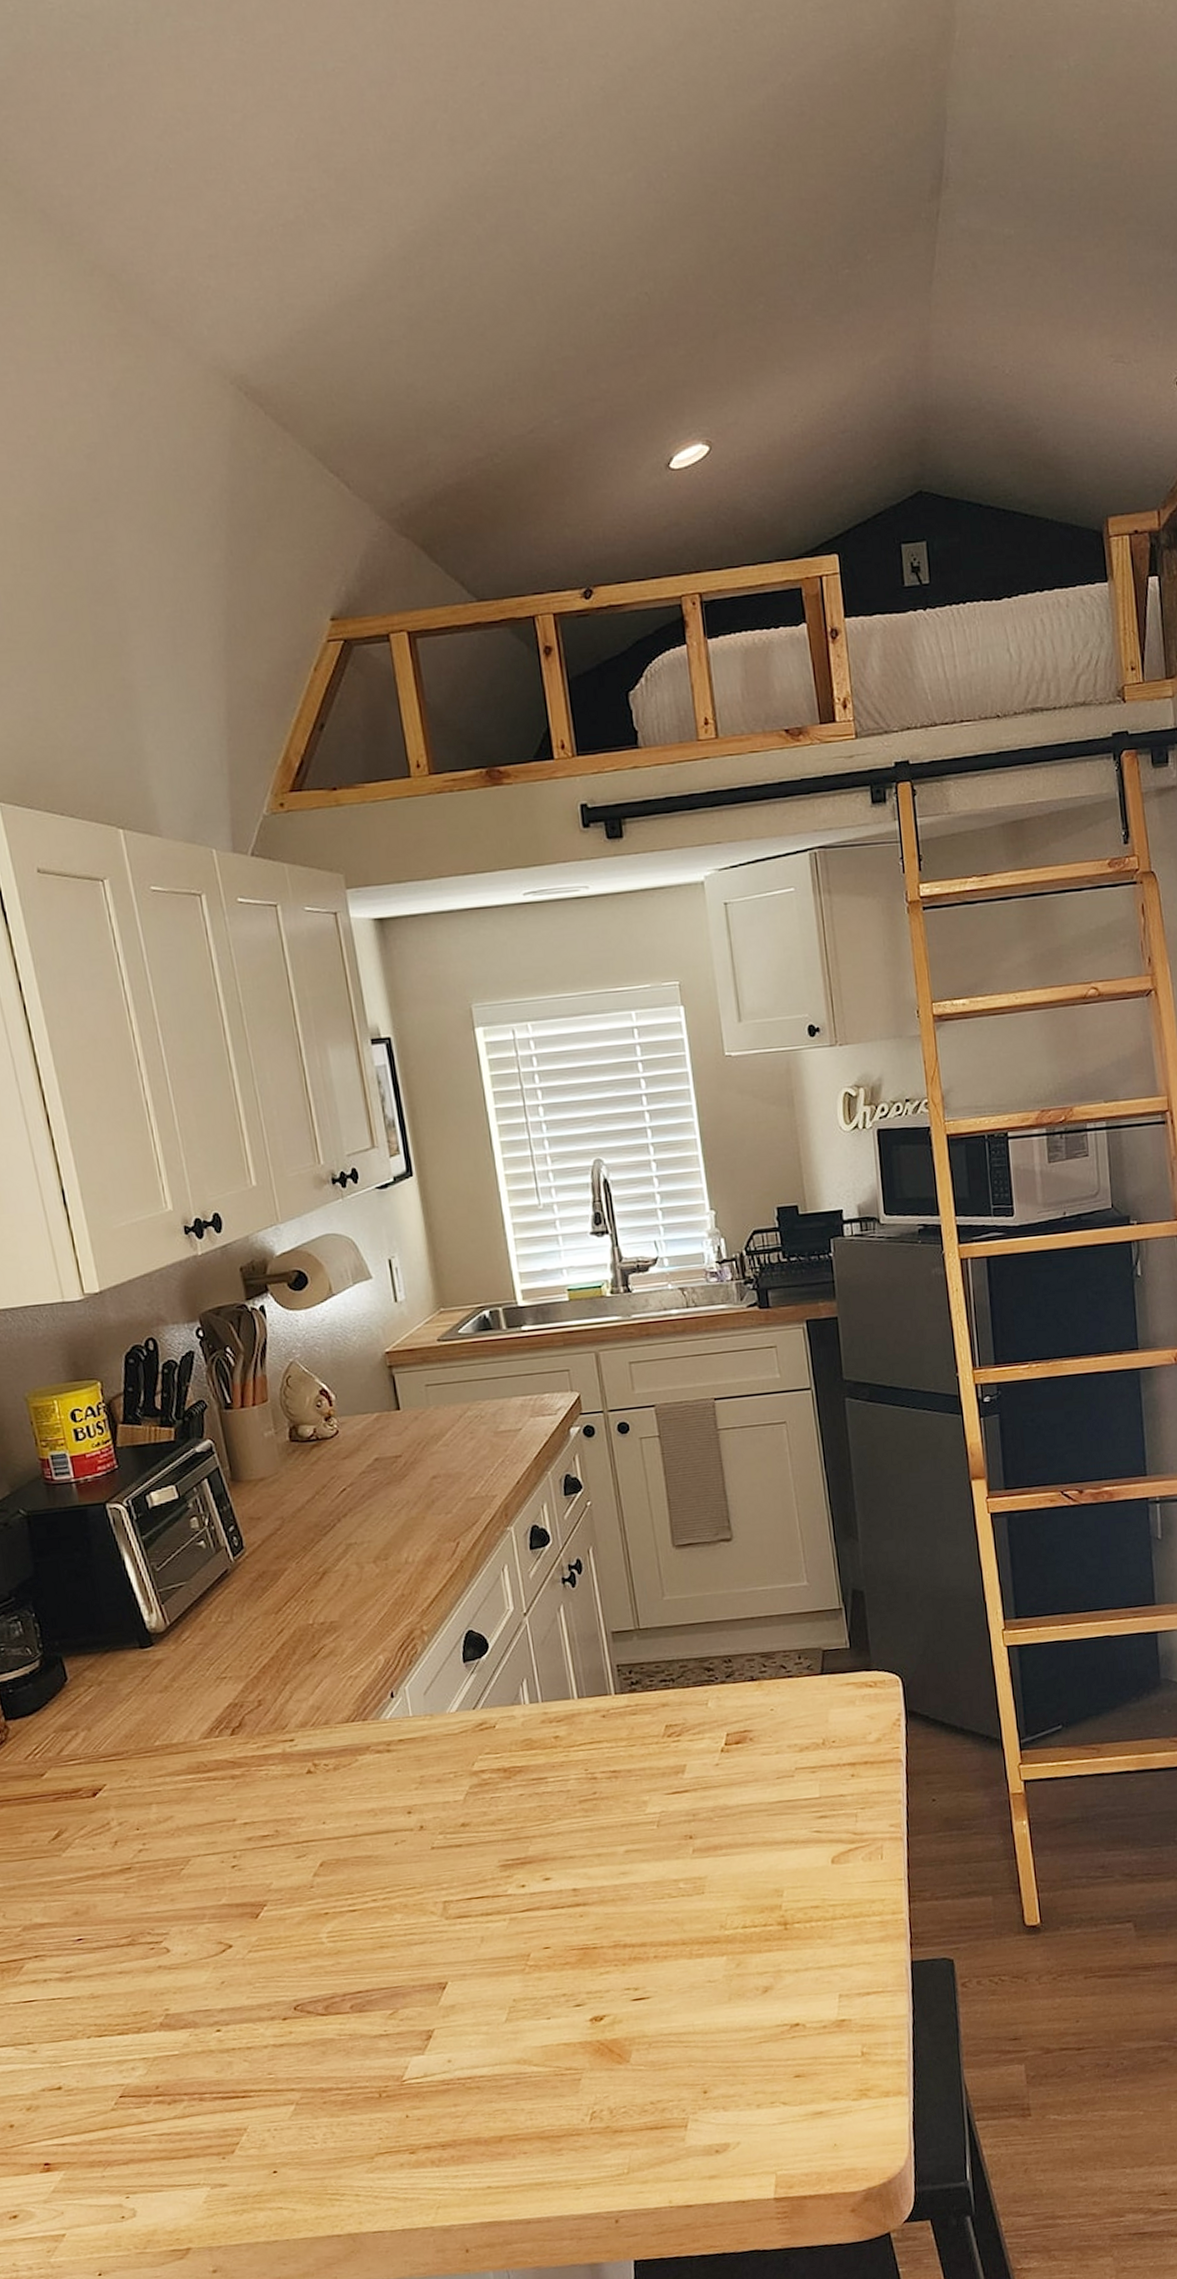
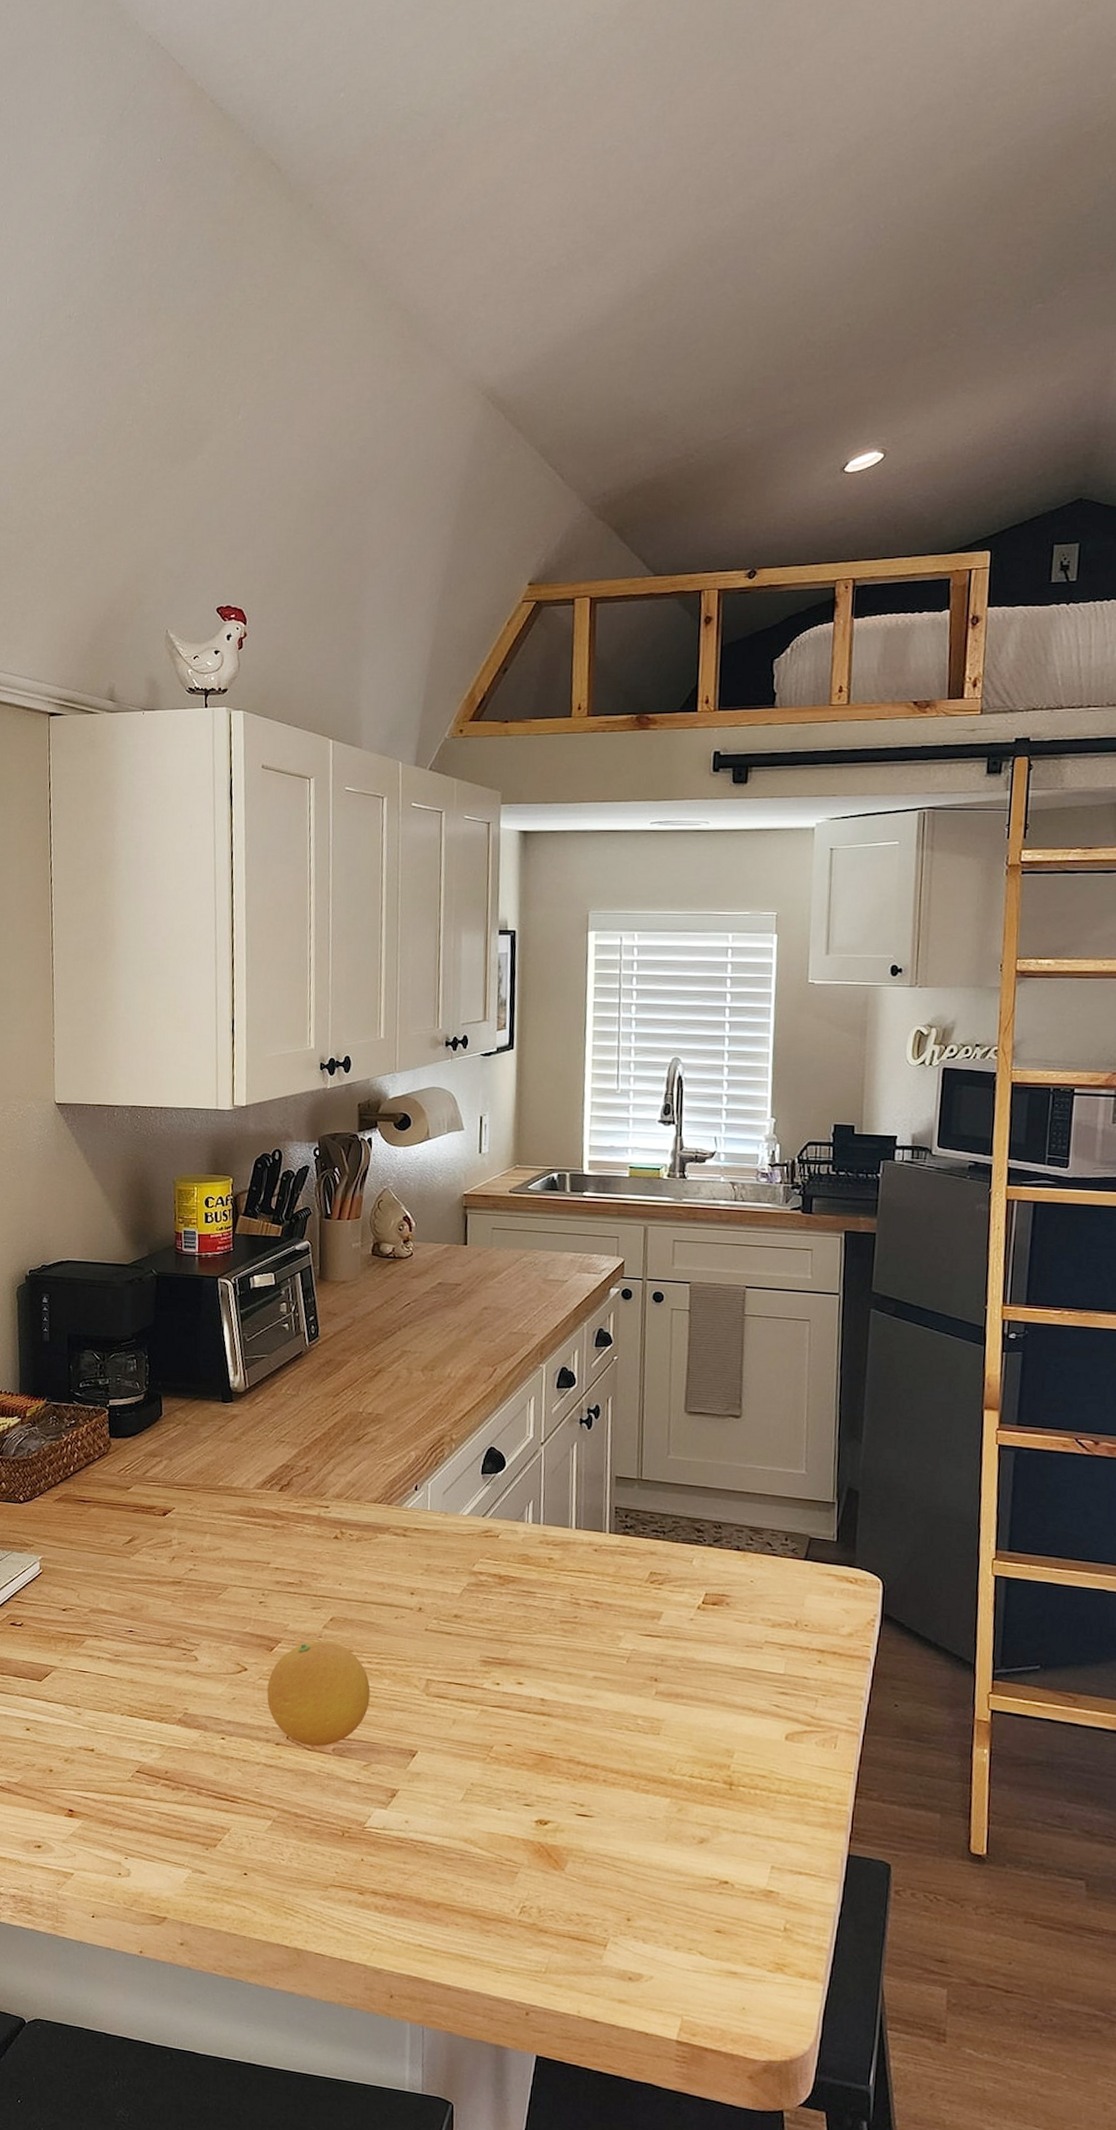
fruit: none [259,1889,383,2011] -> present [267,1641,370,1747]

